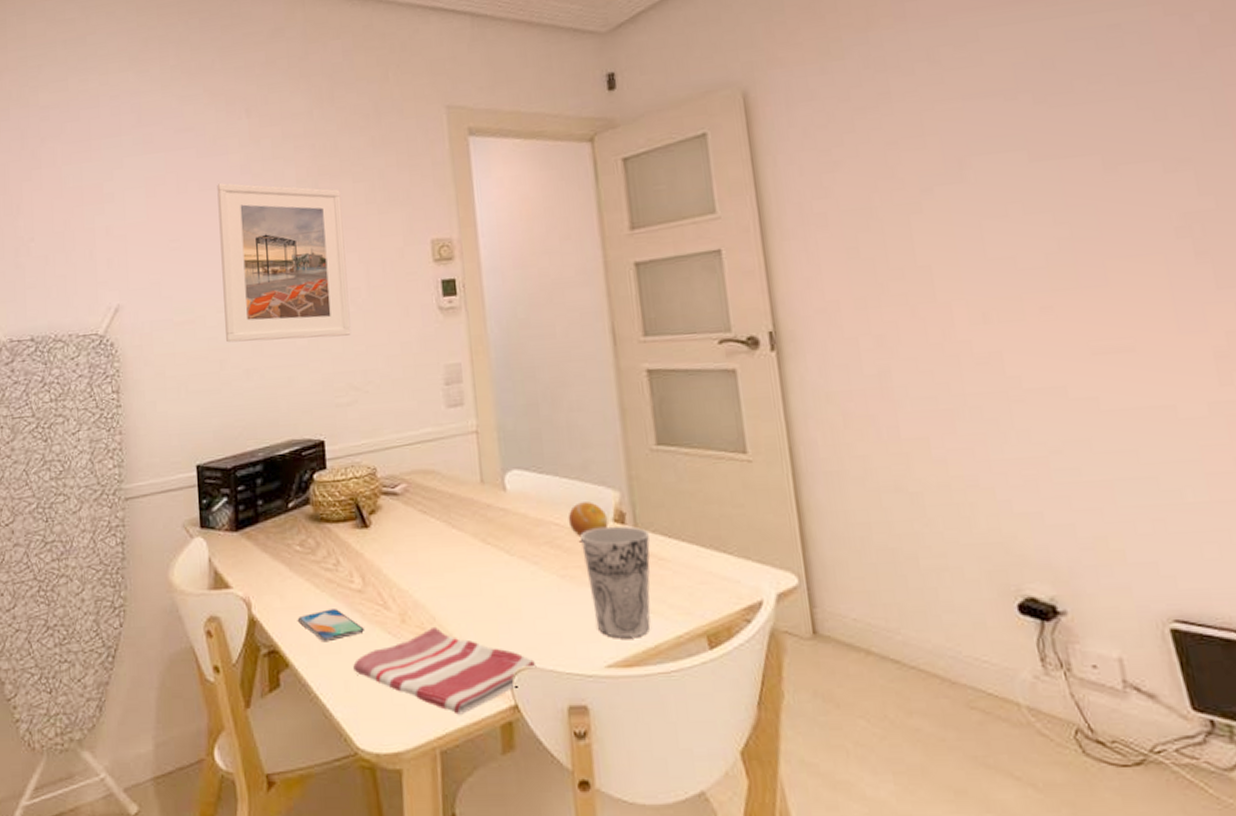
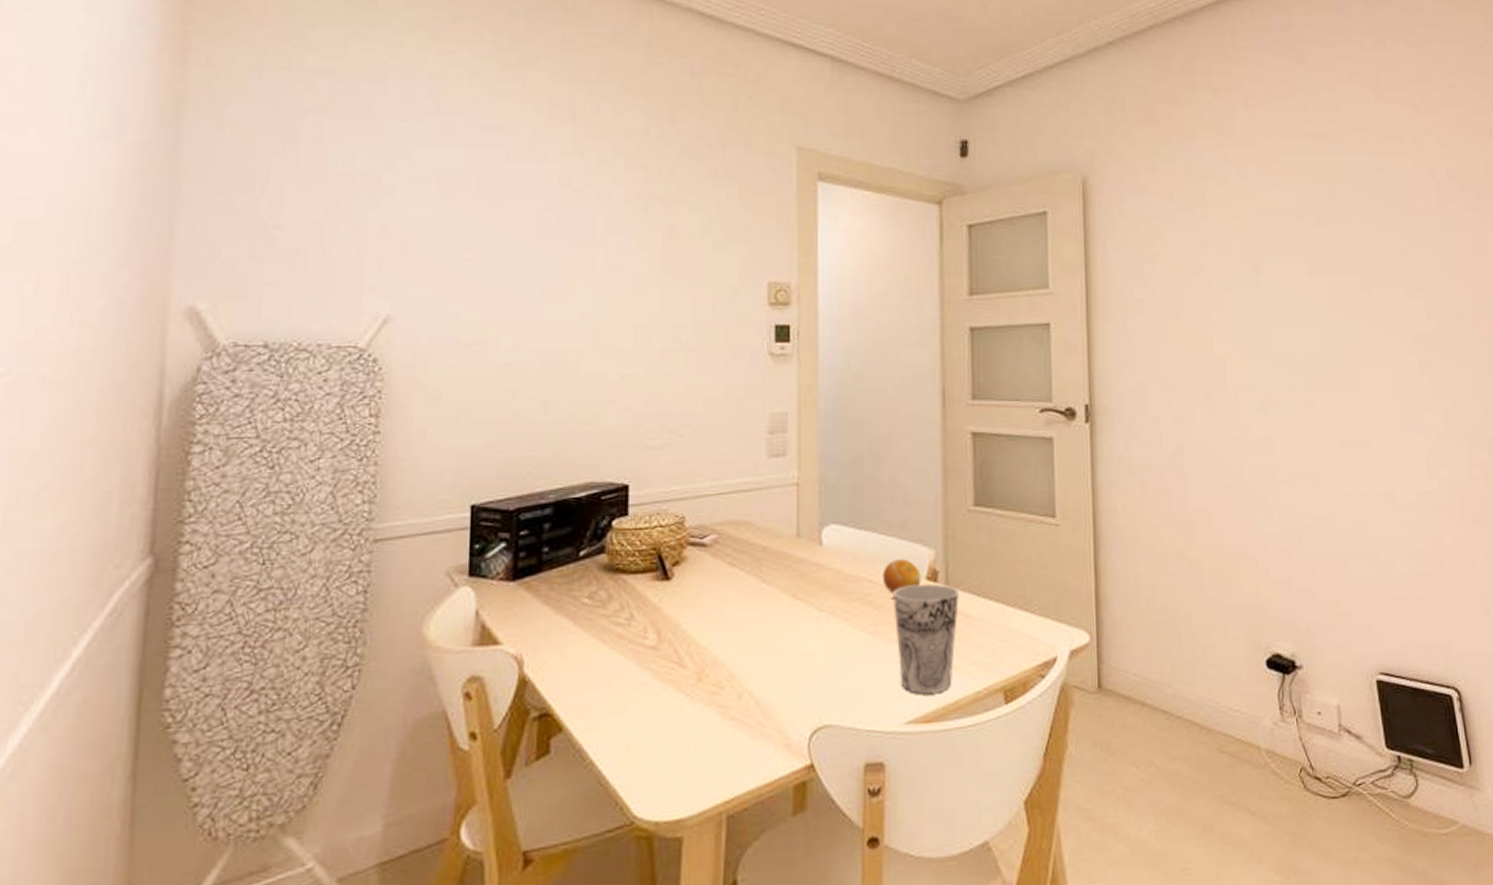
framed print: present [217,183,351,343] -> none [522,193,673,374]
smartphone: present [297,609,366,643] -> none [577,667,656,704]
dish towel: present [353,626,537,715] -> none [638,684,837,777]

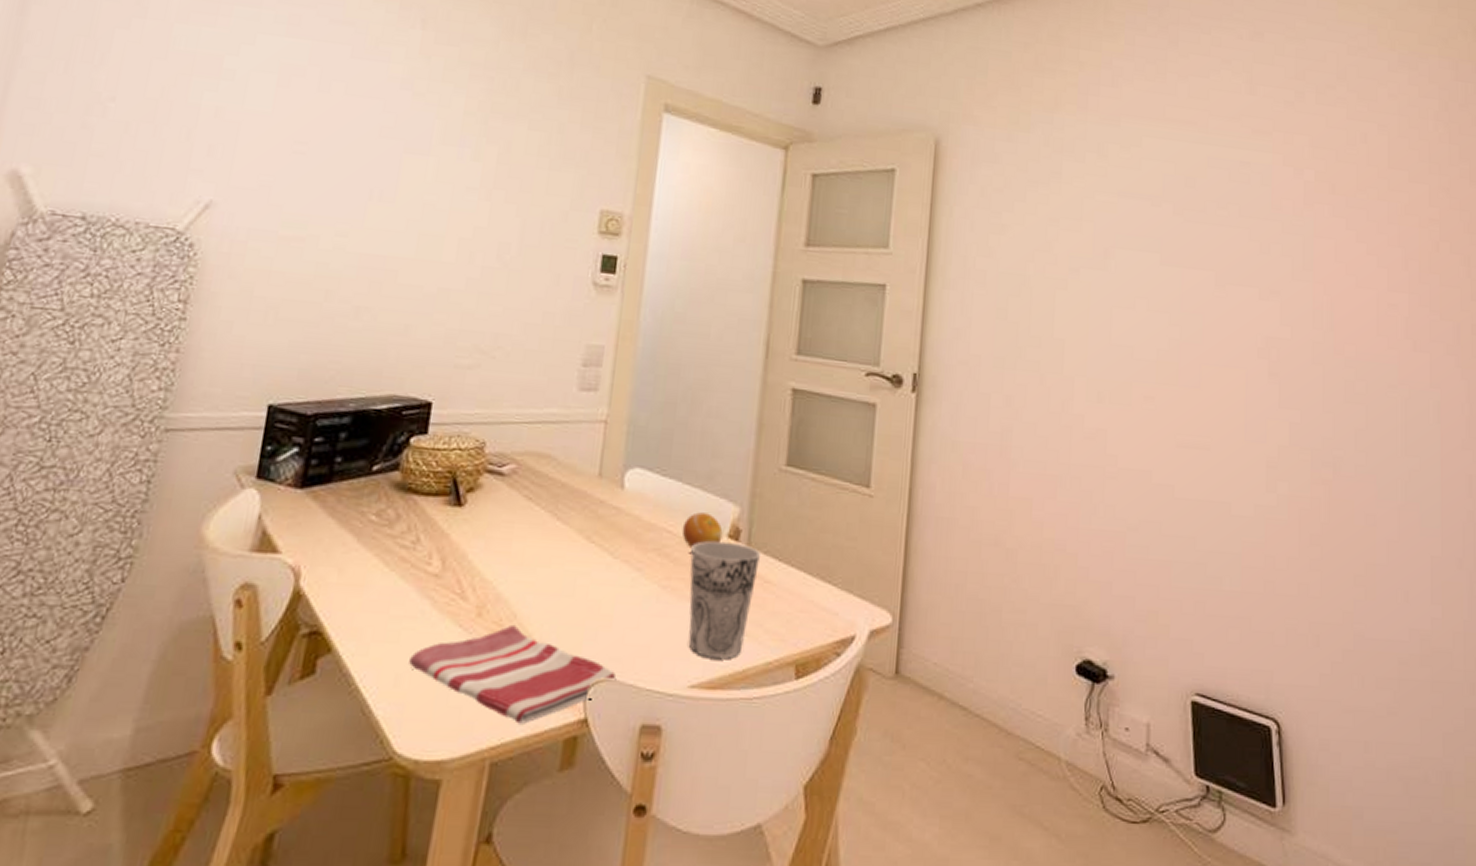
dish towel: none [638,684,837,777] -> present [409,624,617,724]

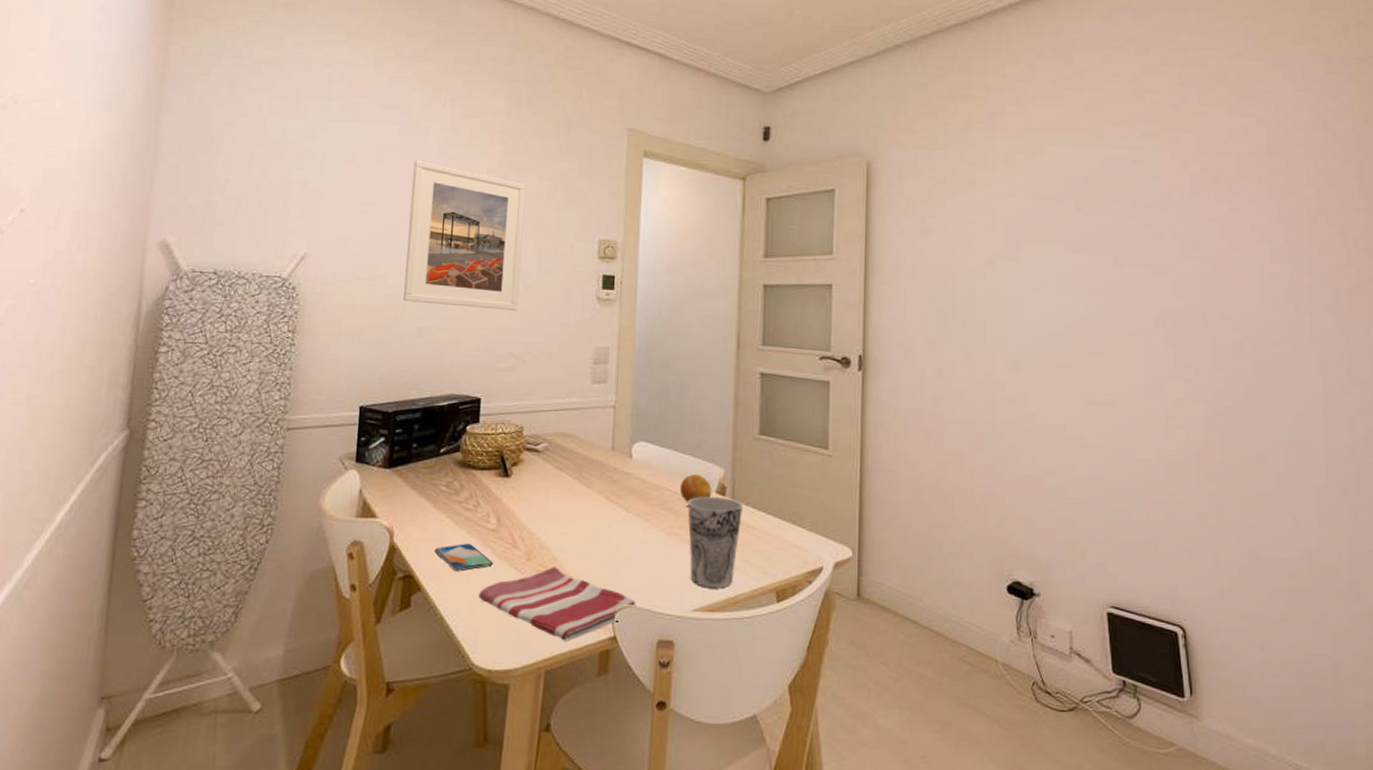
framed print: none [339,92,512,292] -> present [404,160,526,310]
smartphone: none [353,591,434,629] -> present [434,544,494,572]

